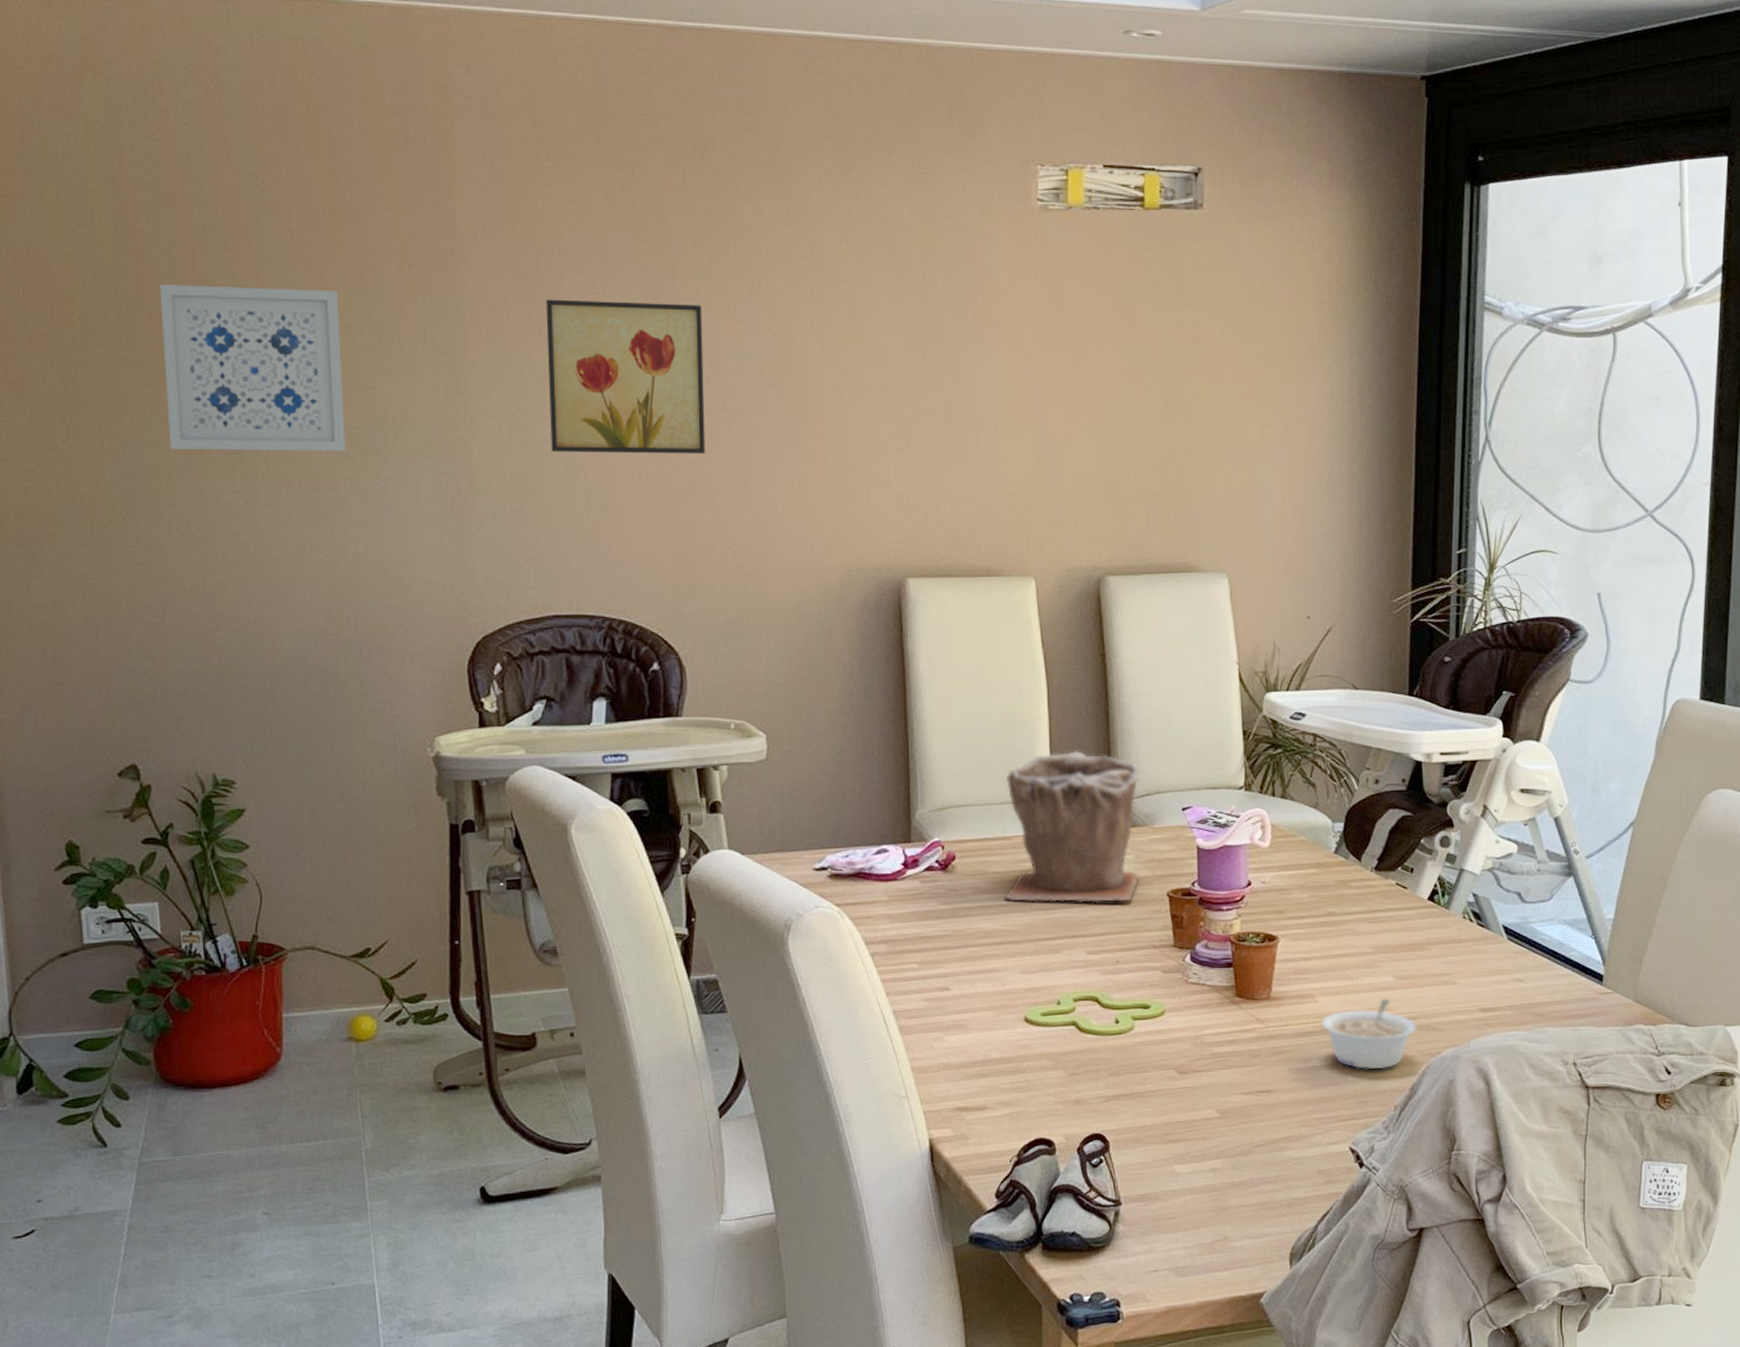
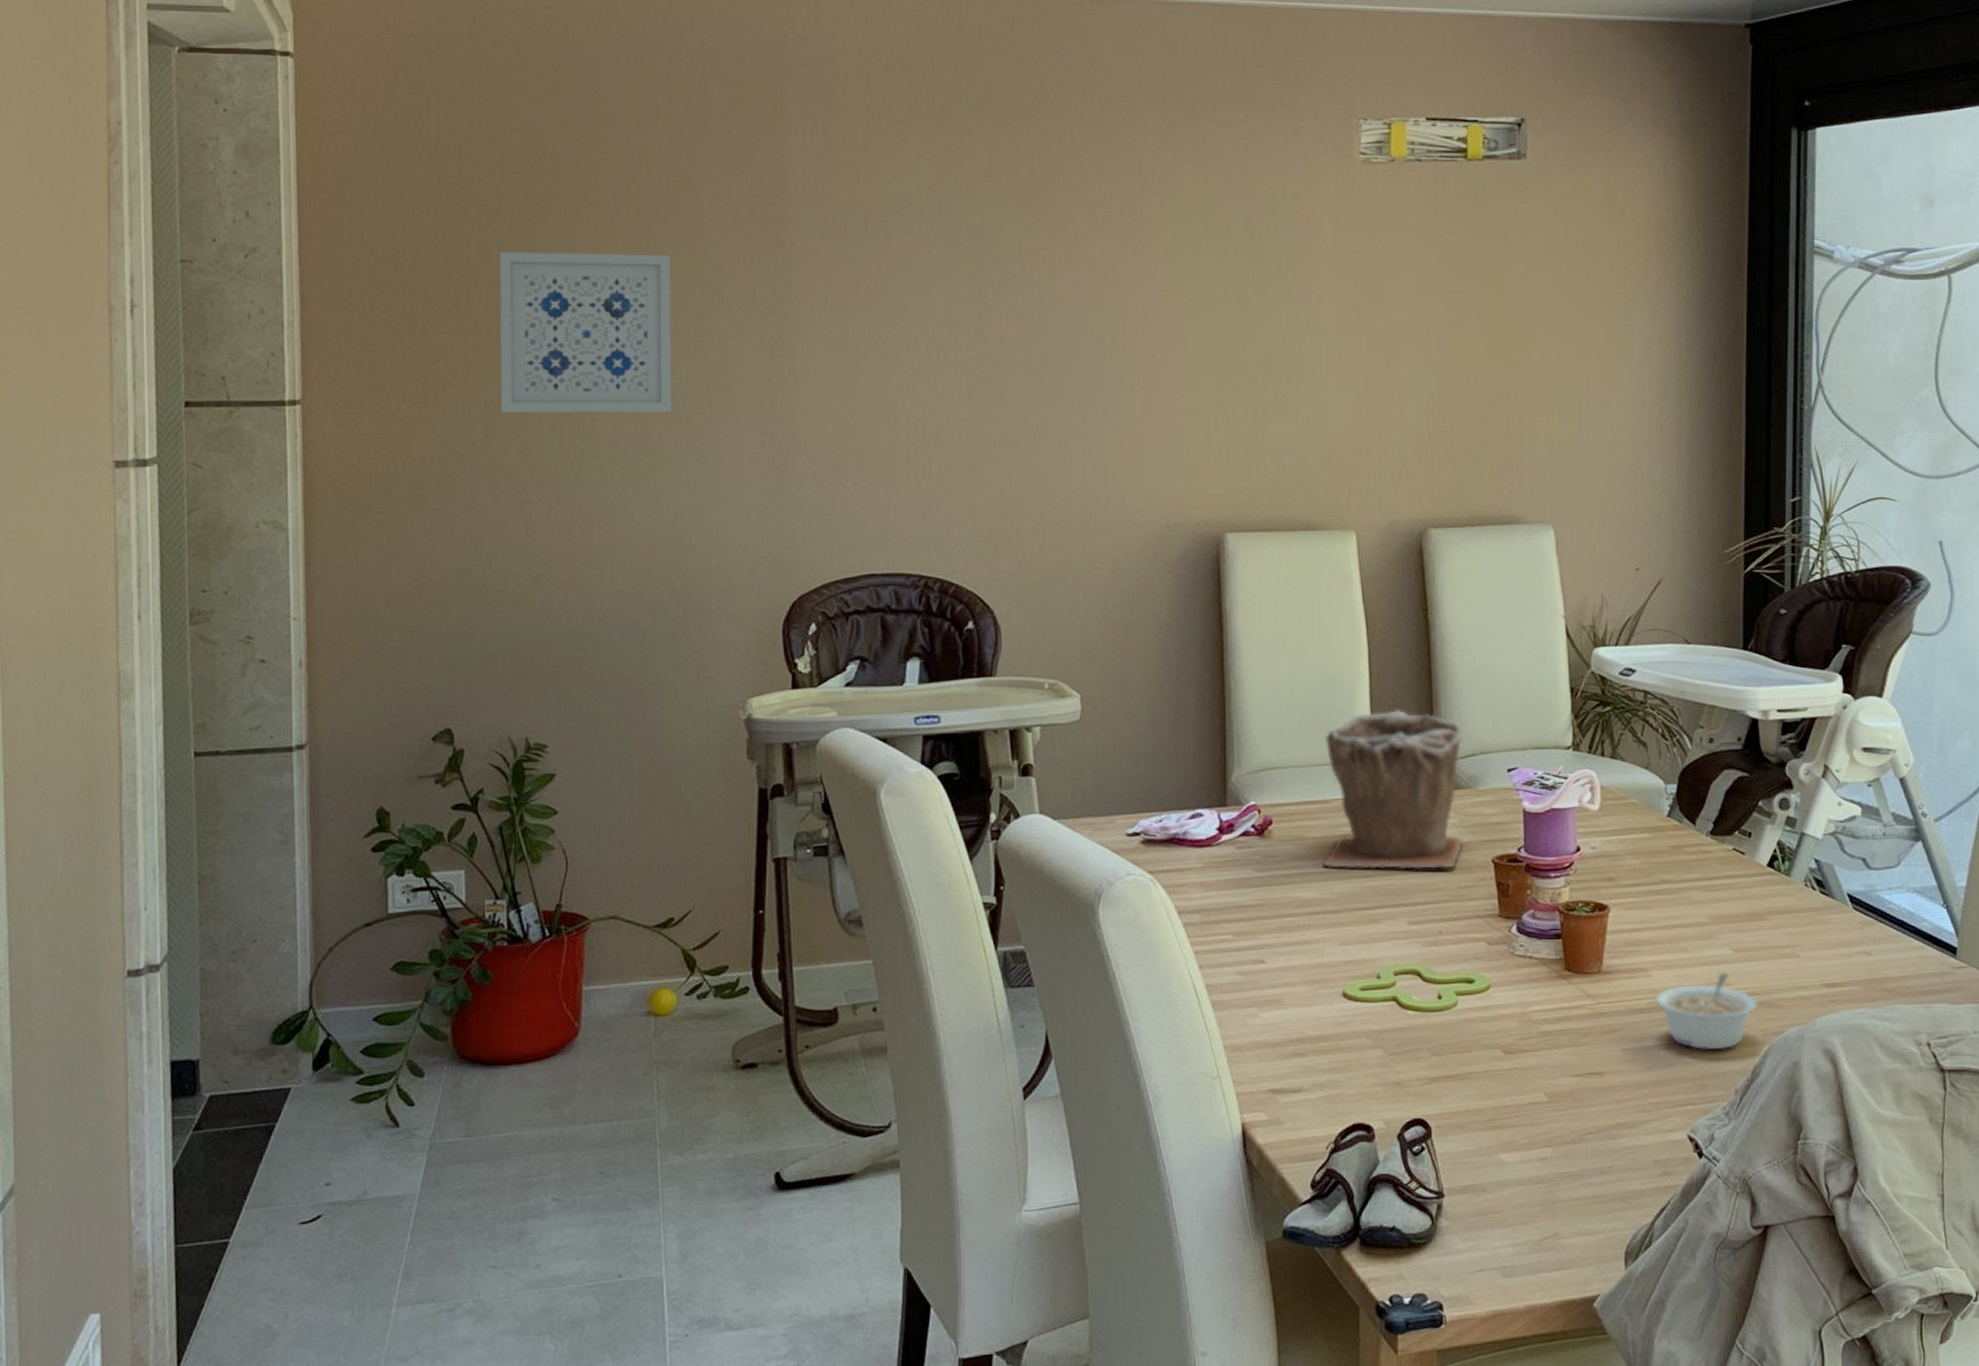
wall art: present [546,299,706,454] -> none [872,259,1026,411]

